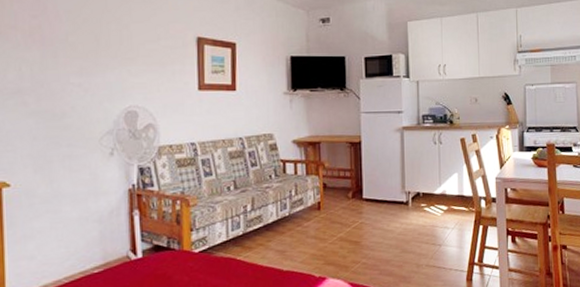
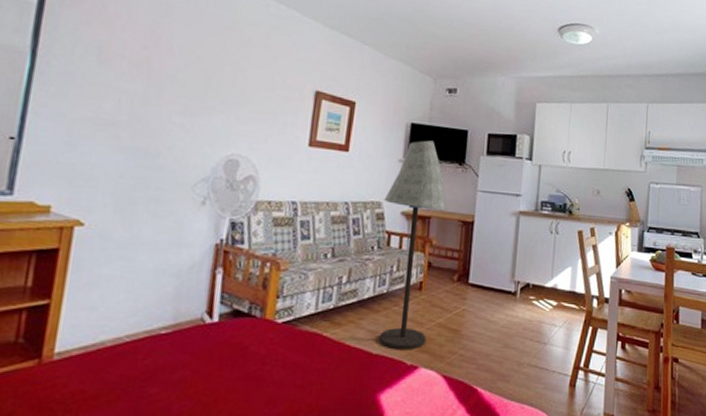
floor lamp: none [275,71,335,265] -> present [379,140,448,350]

